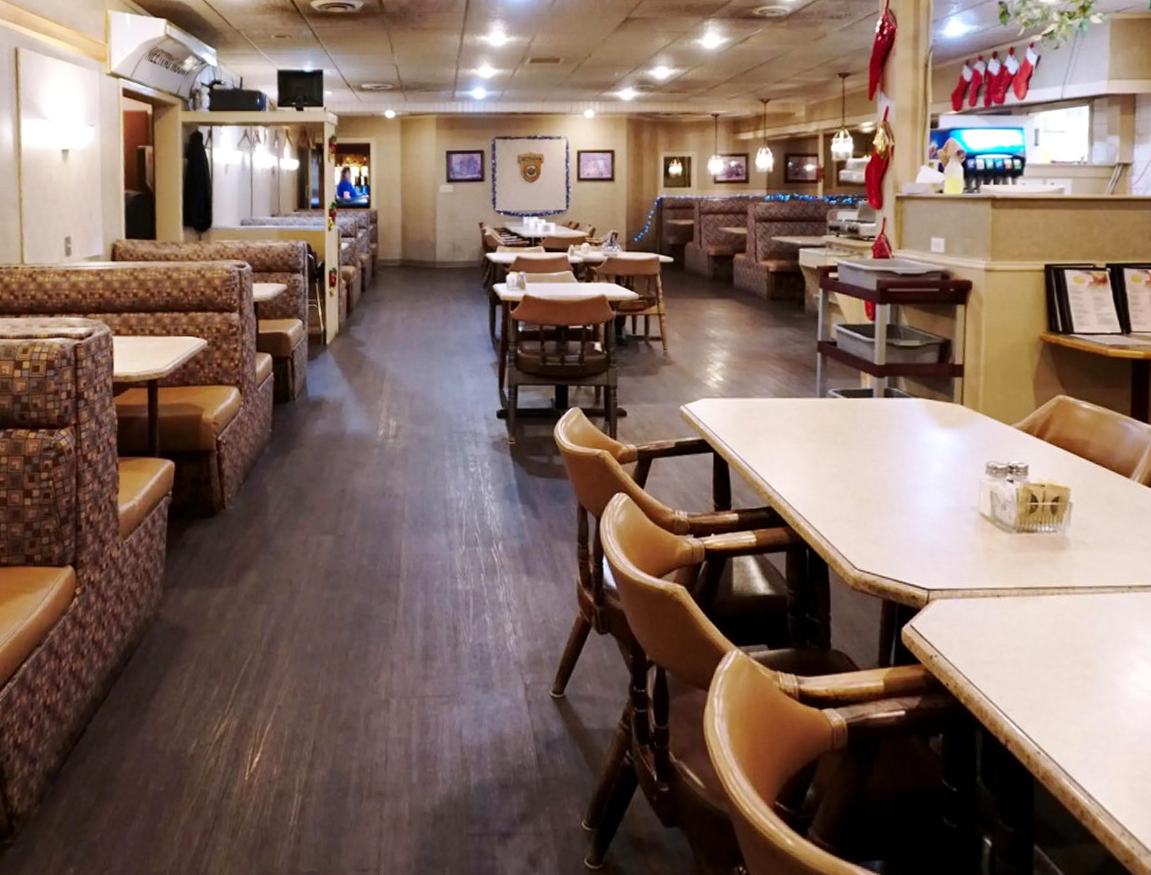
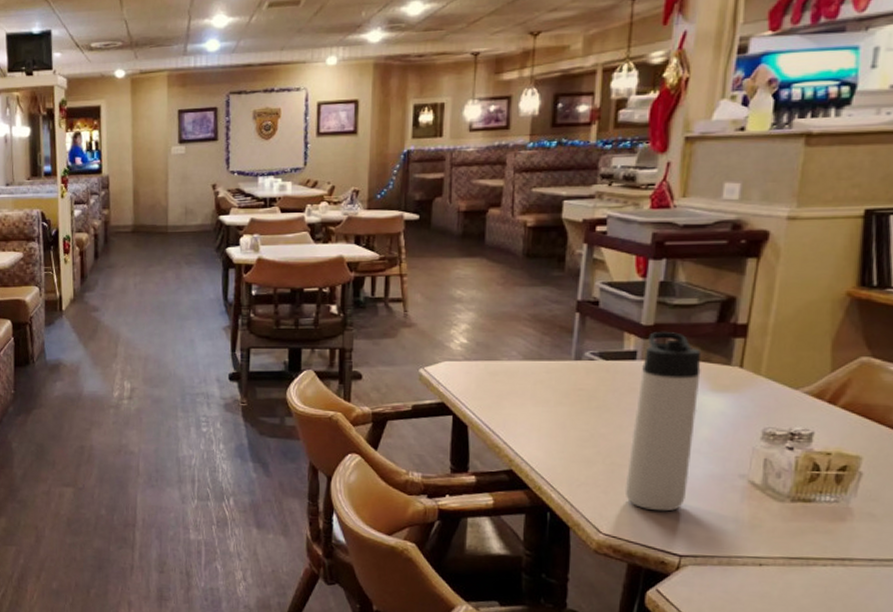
thermos bottle: none [873,371,930,545] -> present [624,332,702,512]

